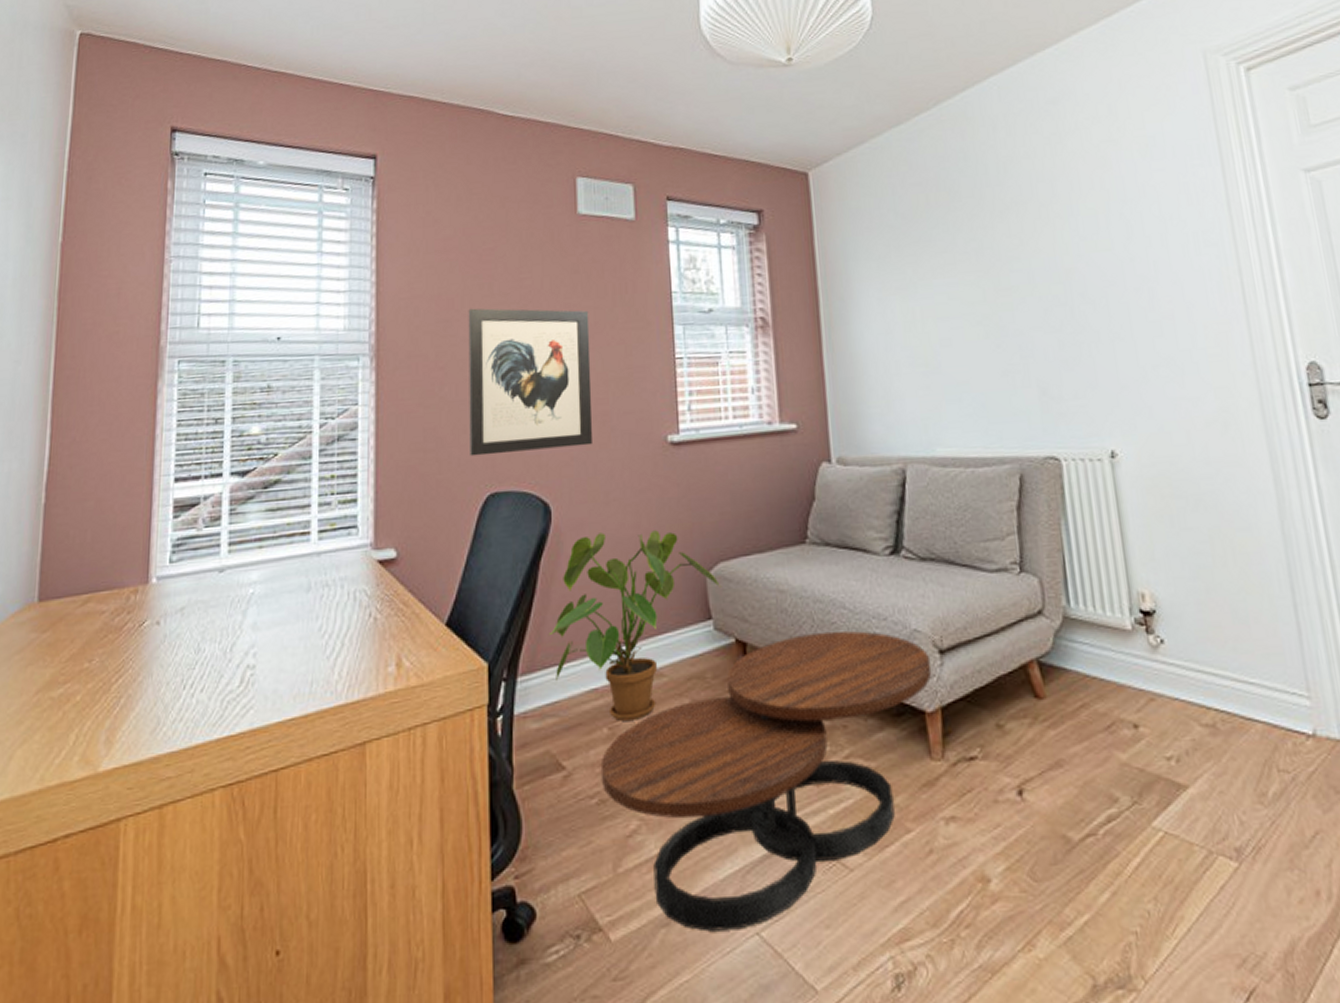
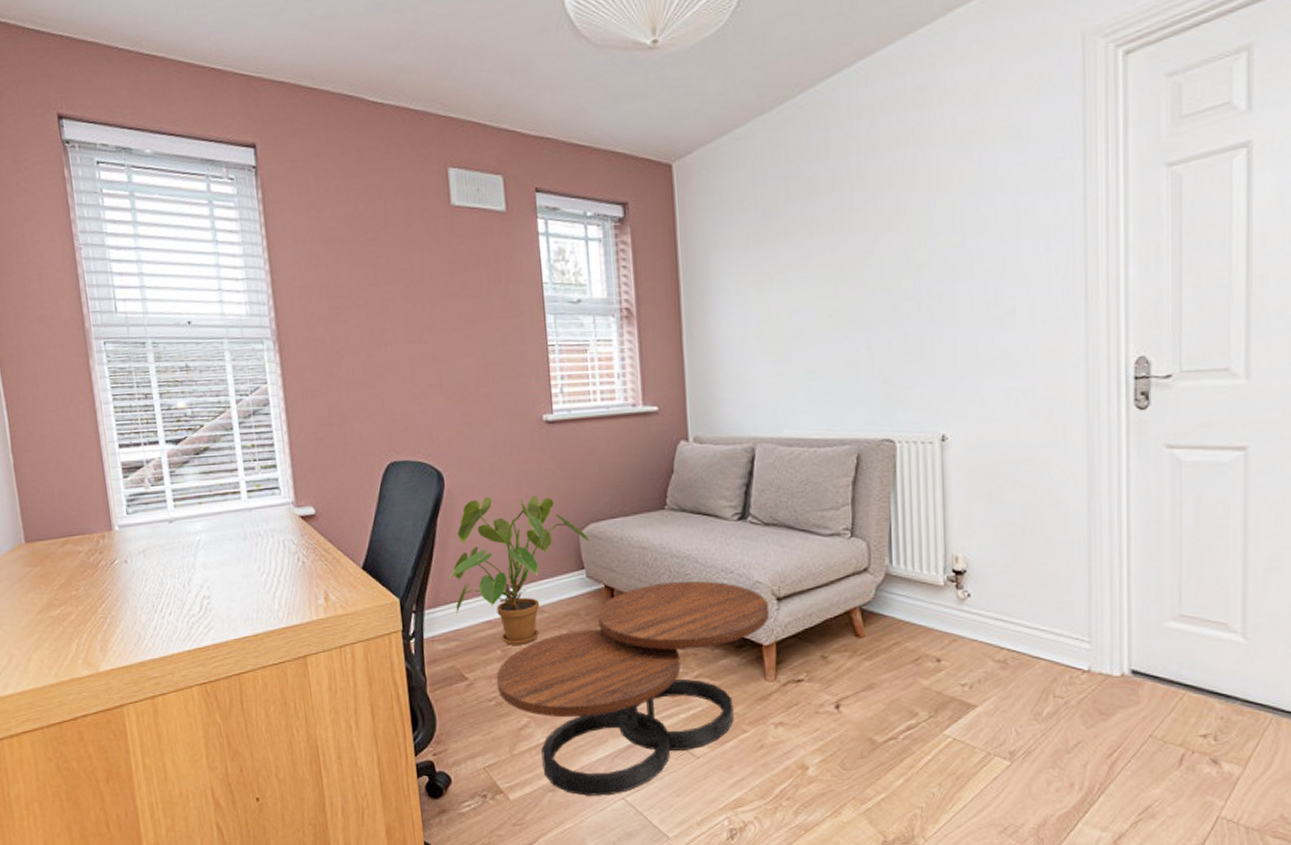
wall art: present [468,308,593,457] -> none [356,296,476,430]

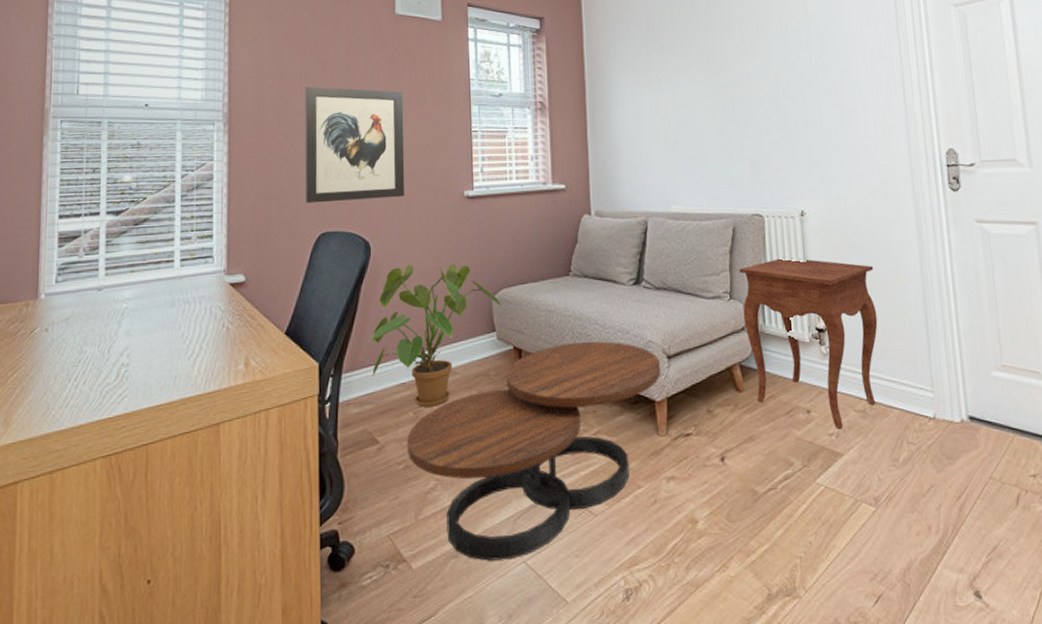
wall art: none [356,296,476,430] -> present [305,86,405,204]
side table: none [863,489,1029,680] -> present [739,257,878,429]

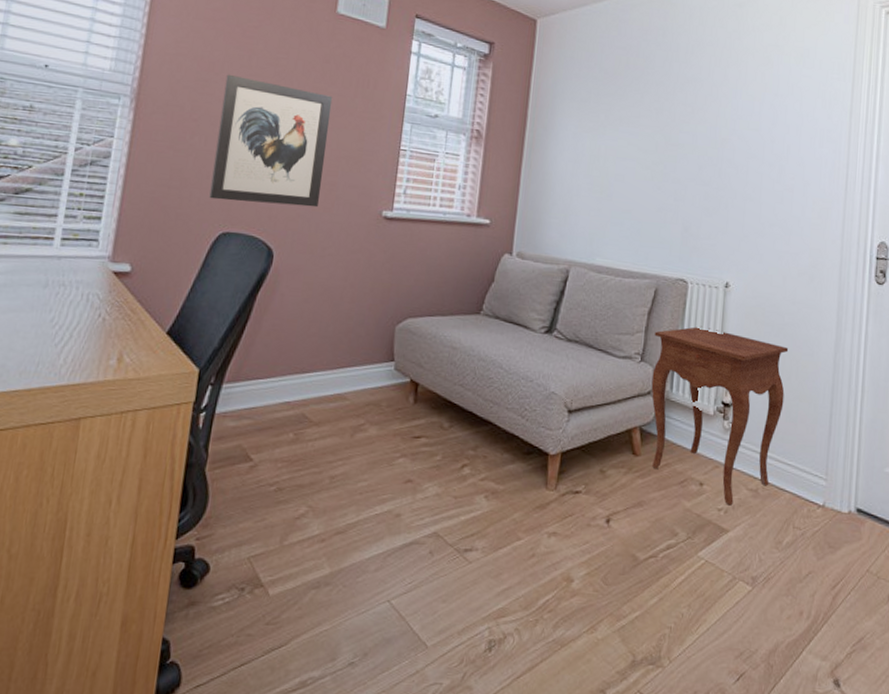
house plant: present [367,263,504,407] -> none [255,279,407,430]
coffee table: present [406,341,661,561] -> none [281,383,561,597]

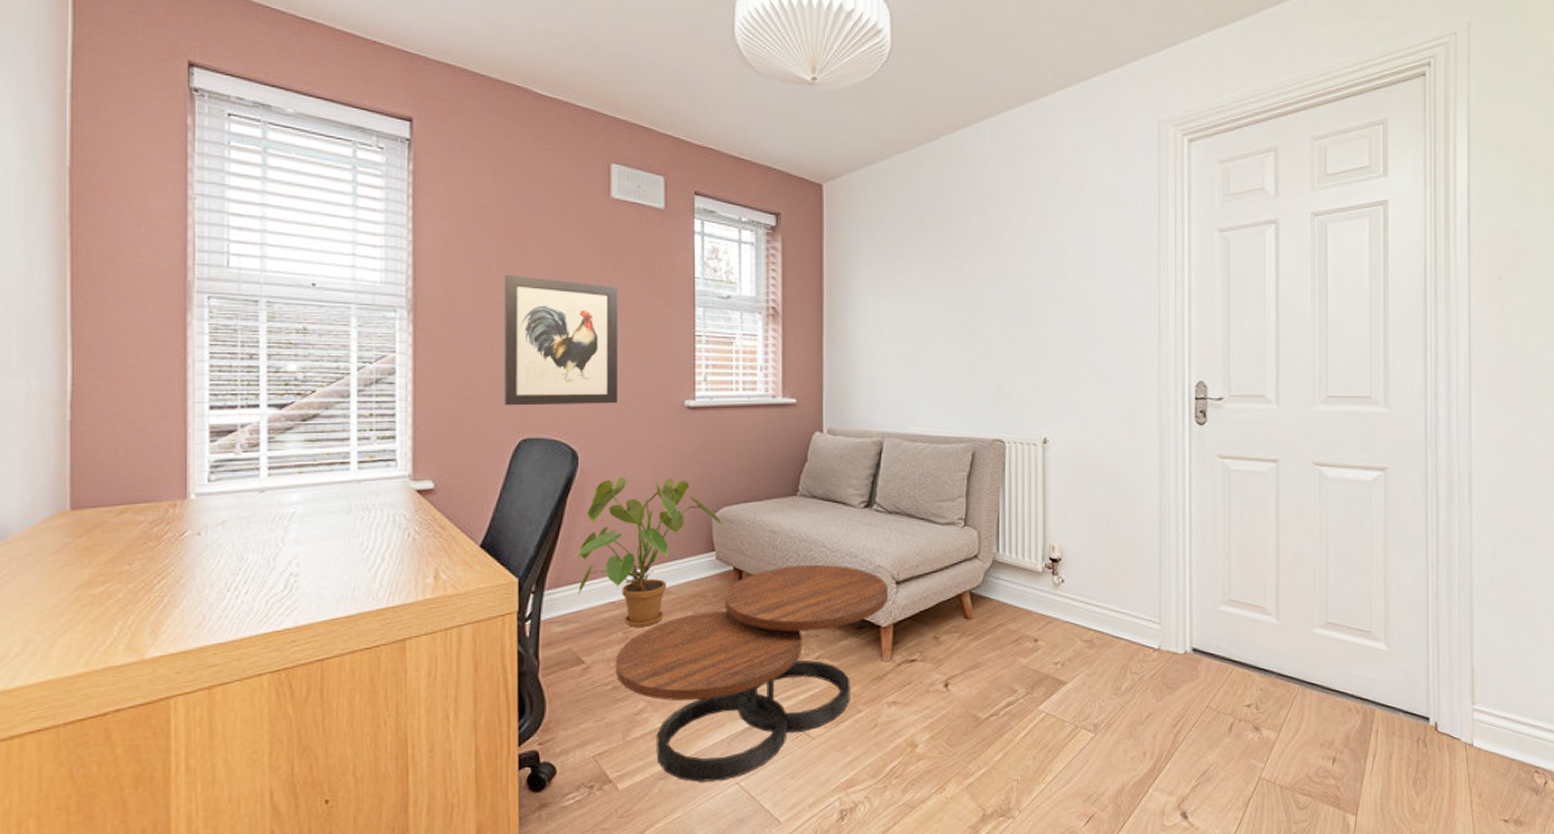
house plant: none [255,279,407,430] -> present [573,477,725,627]
coffee table: none [281,383,561,597] -> present [615,564,889,782]
side table: present [651,326,789,506] -> none [976,485,1113,658]

